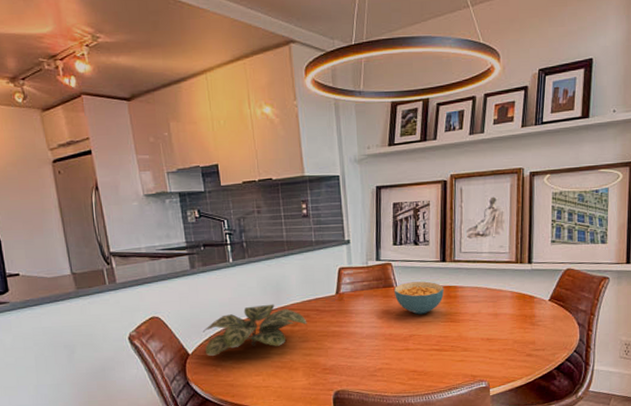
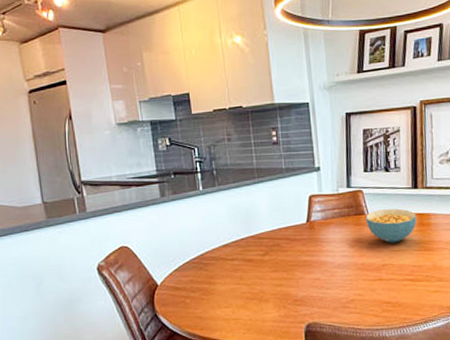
plant: present [203,304,307,356] -> none [172,232,278,287]

